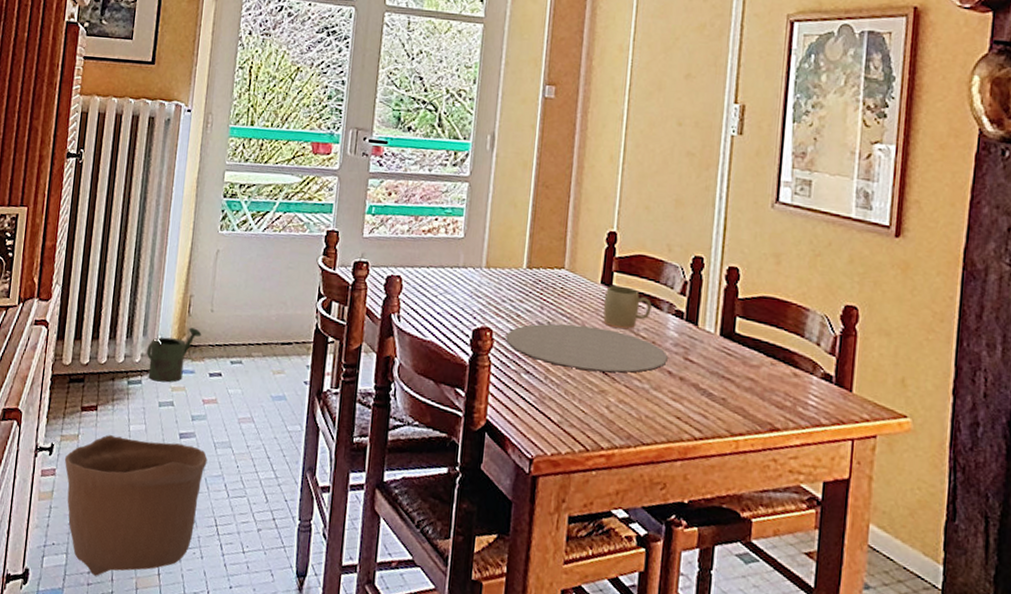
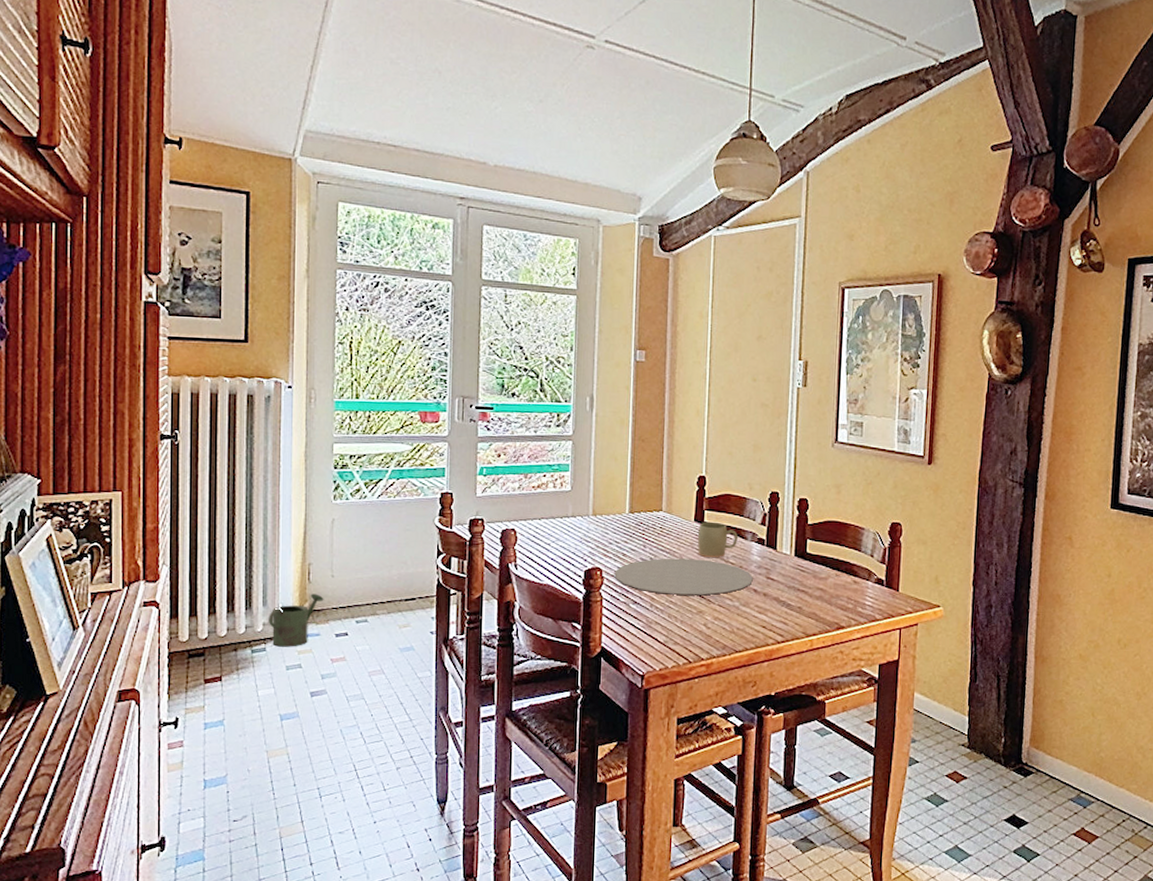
basket: present [64,435,208,576] -> none [191,702,341,833]

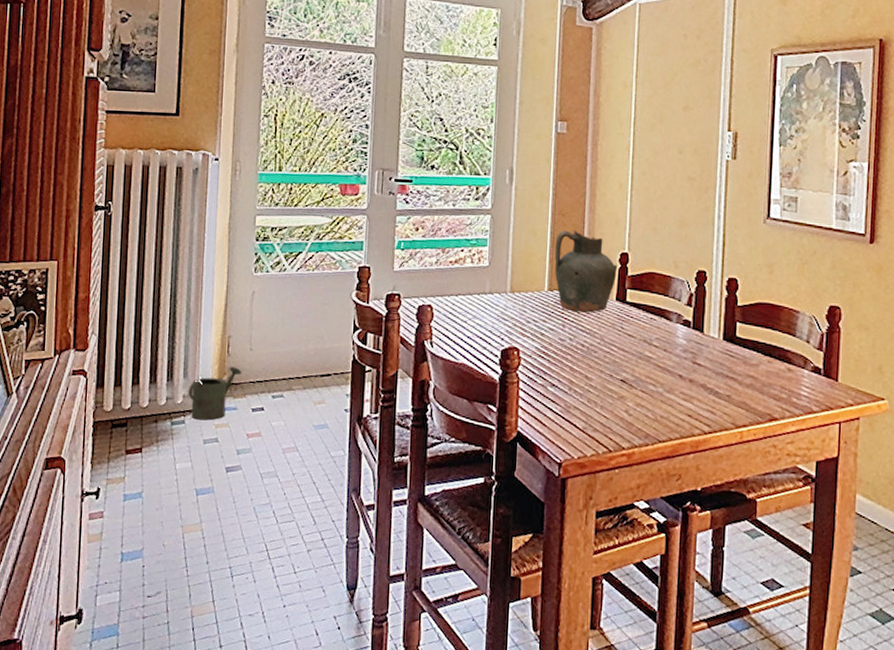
placemat: present [614,558,753,596] -> none [532,339,678,380]
ceramic jug: none [635,454,695,533] -> present [554,229,618,313]
mug: present [697,521,738,558] -> none [619,301,662,340]

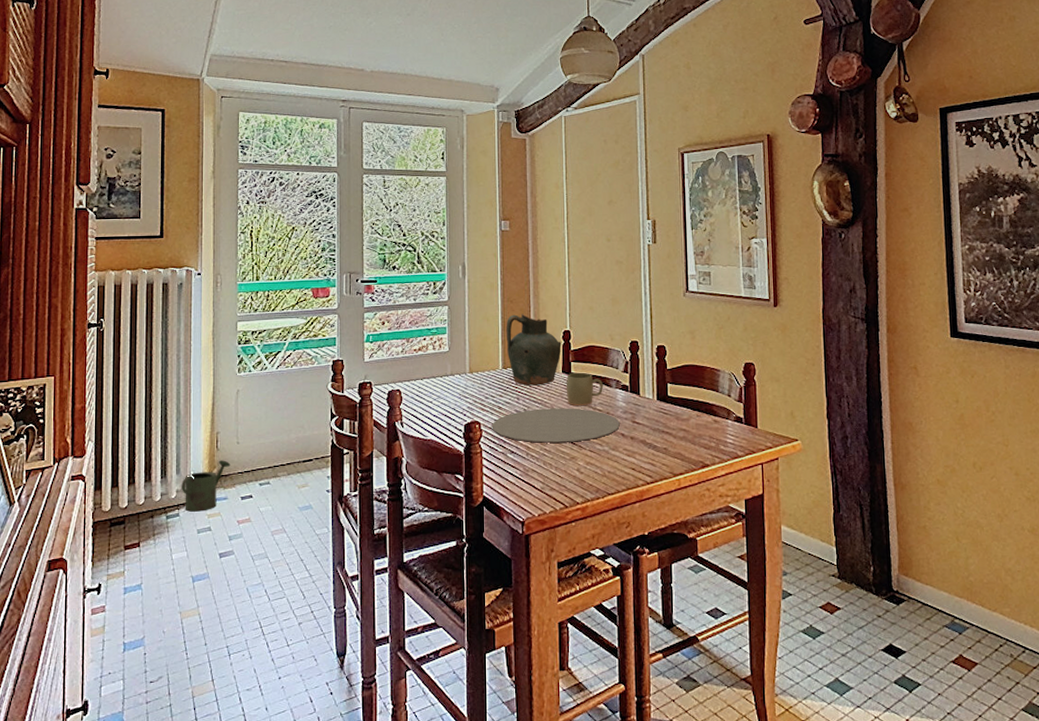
placemat: none [532,339,678,380] -> present [492,408,620,443]
mug: none [619,301,662,340] -> present [566,372,603,406]

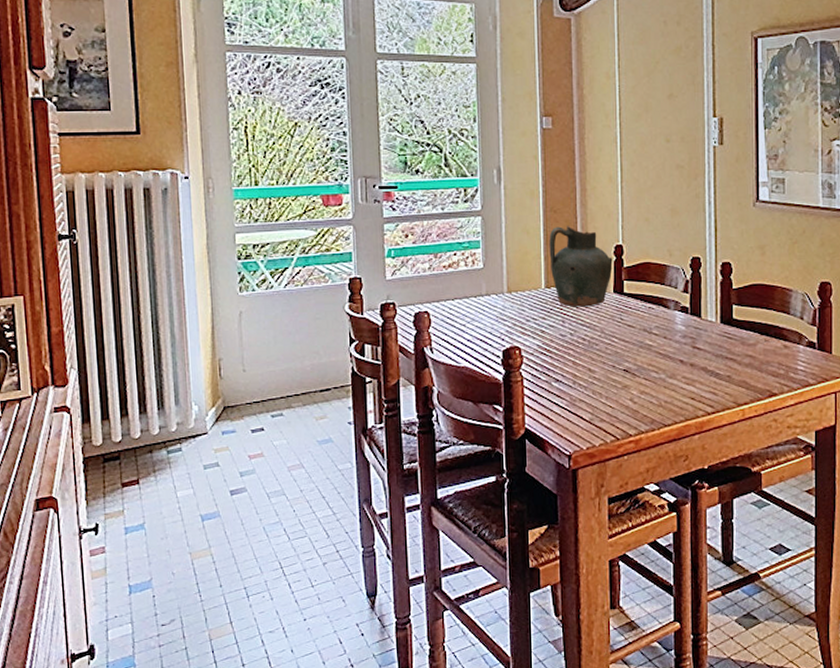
watering can: present [182,460,231,512] -> none [182,389,237,446]
placemat: present [492,408,620,443] -> none [534,332,678,370]
mug: present [566,372,603,406] -> none [617,292,660,330]

